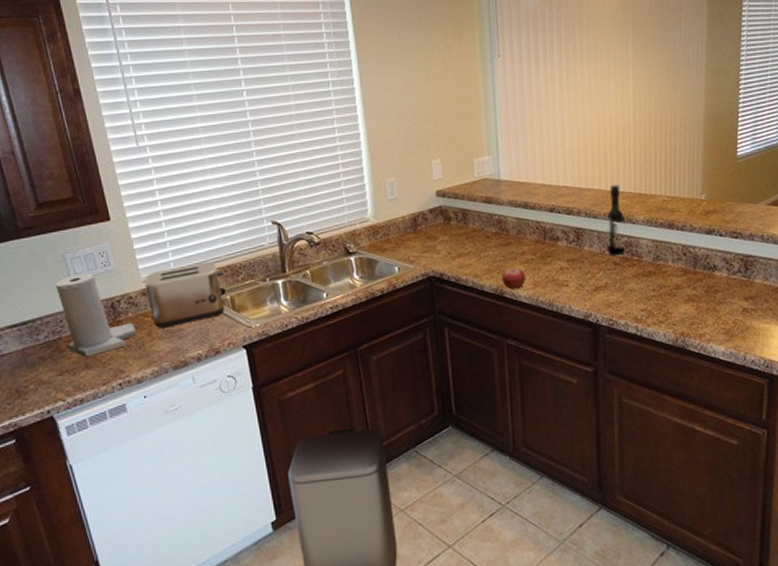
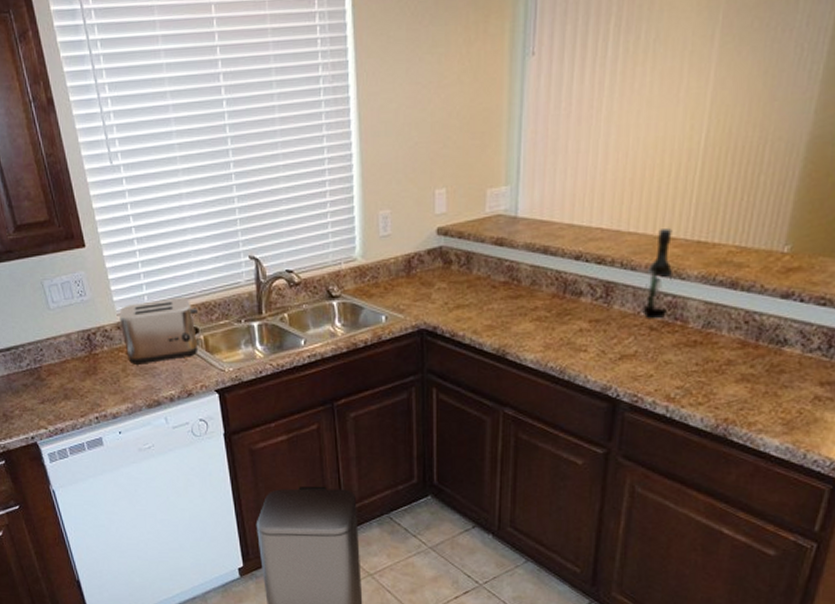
paper towel: present [55,273,137,357] -> none [34,303,112,387]
fruit: present [501,267,526,290] -> none [505,324,536,351]

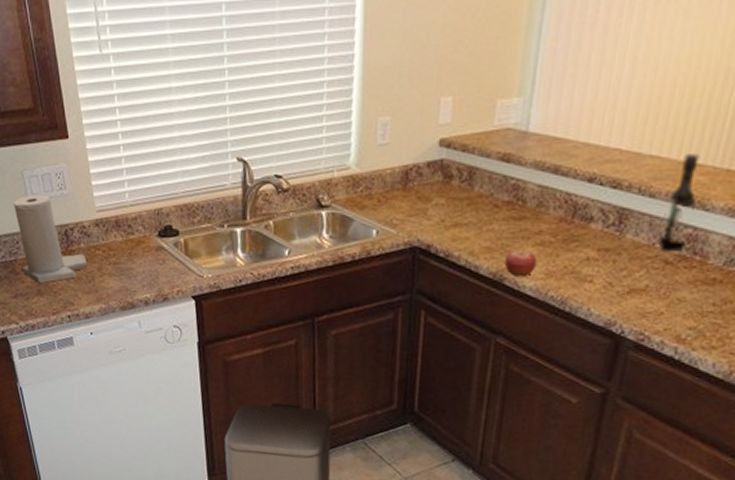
paper towel: none [34,303,112,387] -> present [13,195,88,283]
toaster: present [119,297,197,365] -> none [98,197,179,265]
fruit: none [505,324,536,351] -> present [504,248,538,277]

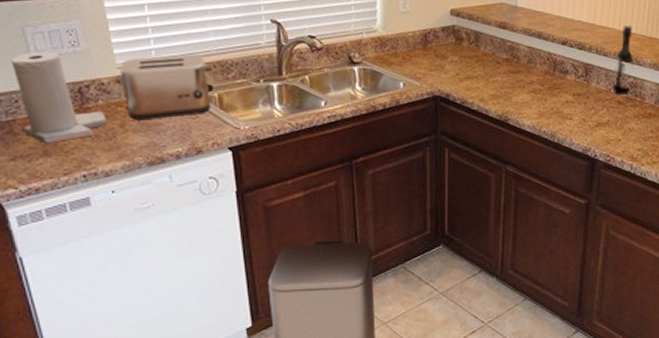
toaster: none [98,197,179,265] -> present [120,54,212,120]
fruit: present [504,248,538,277] -> none [507,95,532,117]

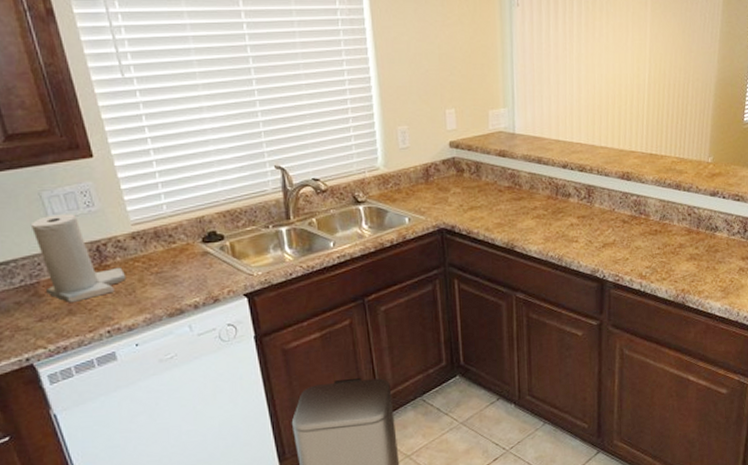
toaster: present [120,54,212,120] -> none [134,206,223,274]
bottle: present [613,25,633,94] -> none [616,143,635,213]

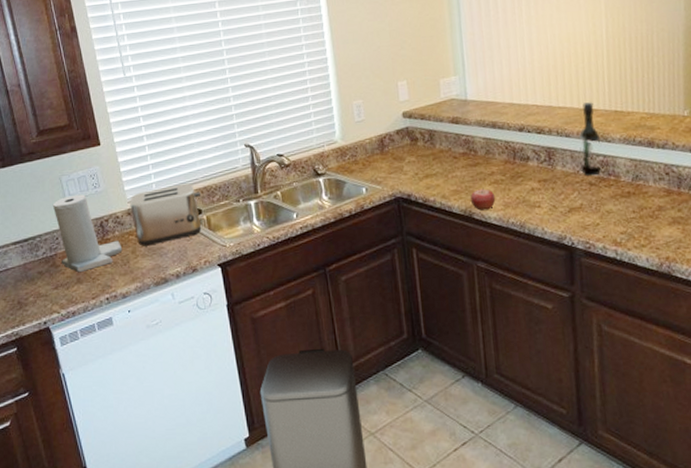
toaster: none [134,206,223,274] -> present [130,183,201,246]
fruit: none [512,221,537,244] -> present [470,187,496,211]
bottle: none [616,143,635,213] -> present [579,101,601,175]

